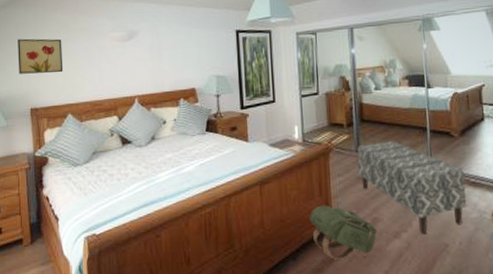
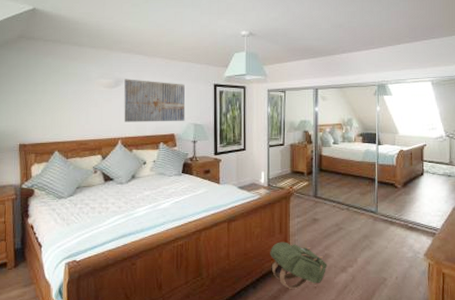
wall art: present [18,38,63,74] -> none [8,79,52,113]
wall art: none [138,30,207,79] -> present [124,79,186,122]
bench: present [357,141,467,235] -> none [314,189,404,270]

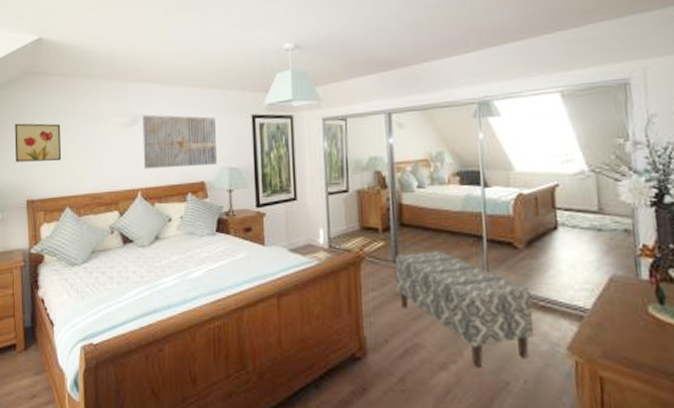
wall art: none [8,79,52,113] -> present [15,123,62,162]
backpack: present [270,242,327,289] -> none [336,325,419,392]
bench: none [314,189,404,270] -> present [394,251,534,368]

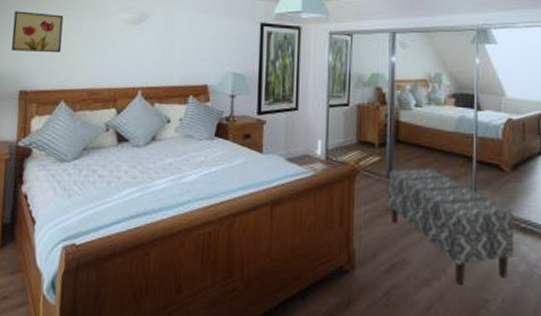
wall art: present [143,114,218,169] -> none [146,13,224,69]

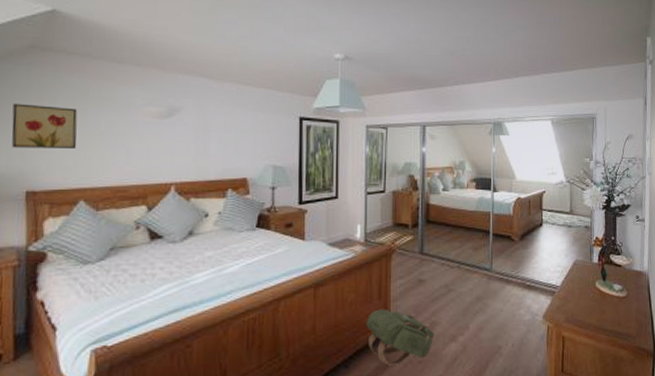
backpack: none [326,237,404,305] -> present [366,309,435,366]
bench: present [388,168,514,286] -> none [420,244,521,338]

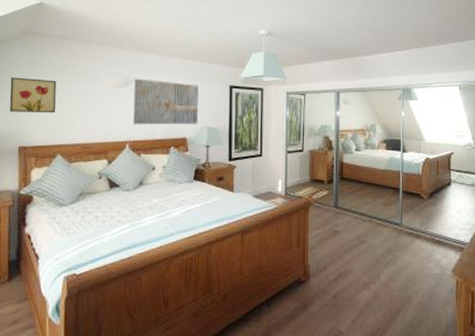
wall art: none [179,107,262,163] -> present [133,78,199,125]
backpack: present [366,309,435,366] -> none [286,255,348,307]

